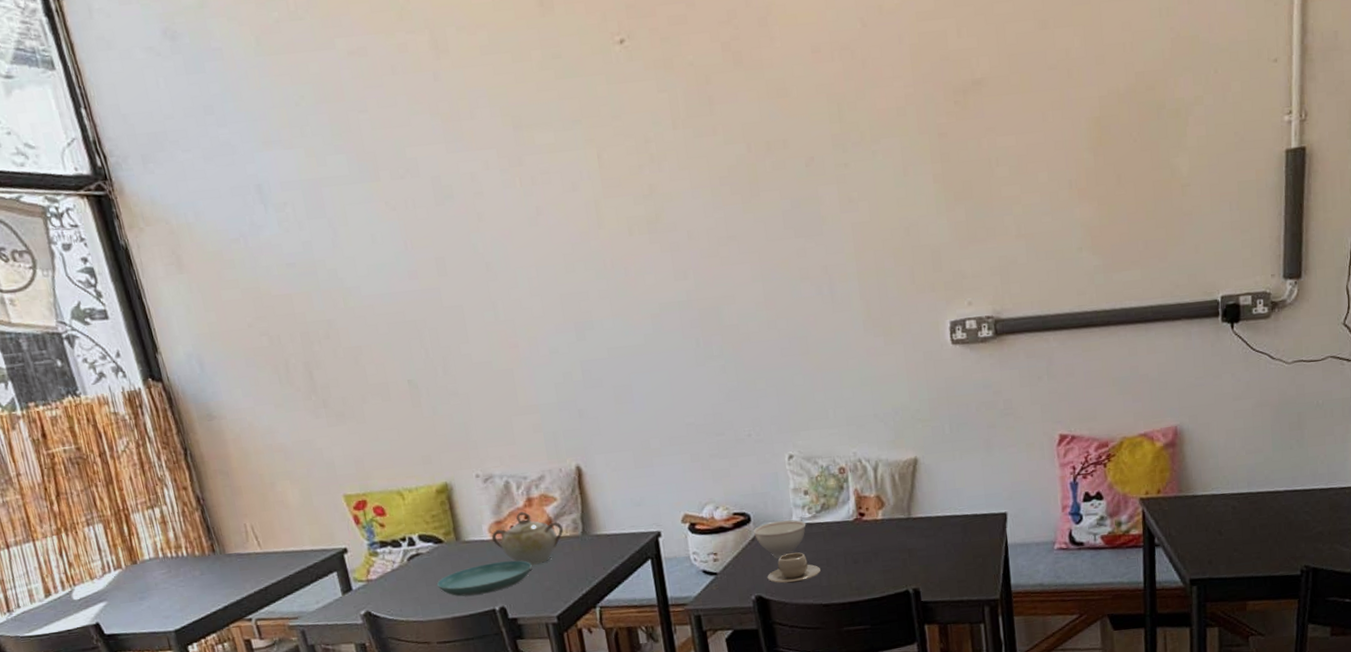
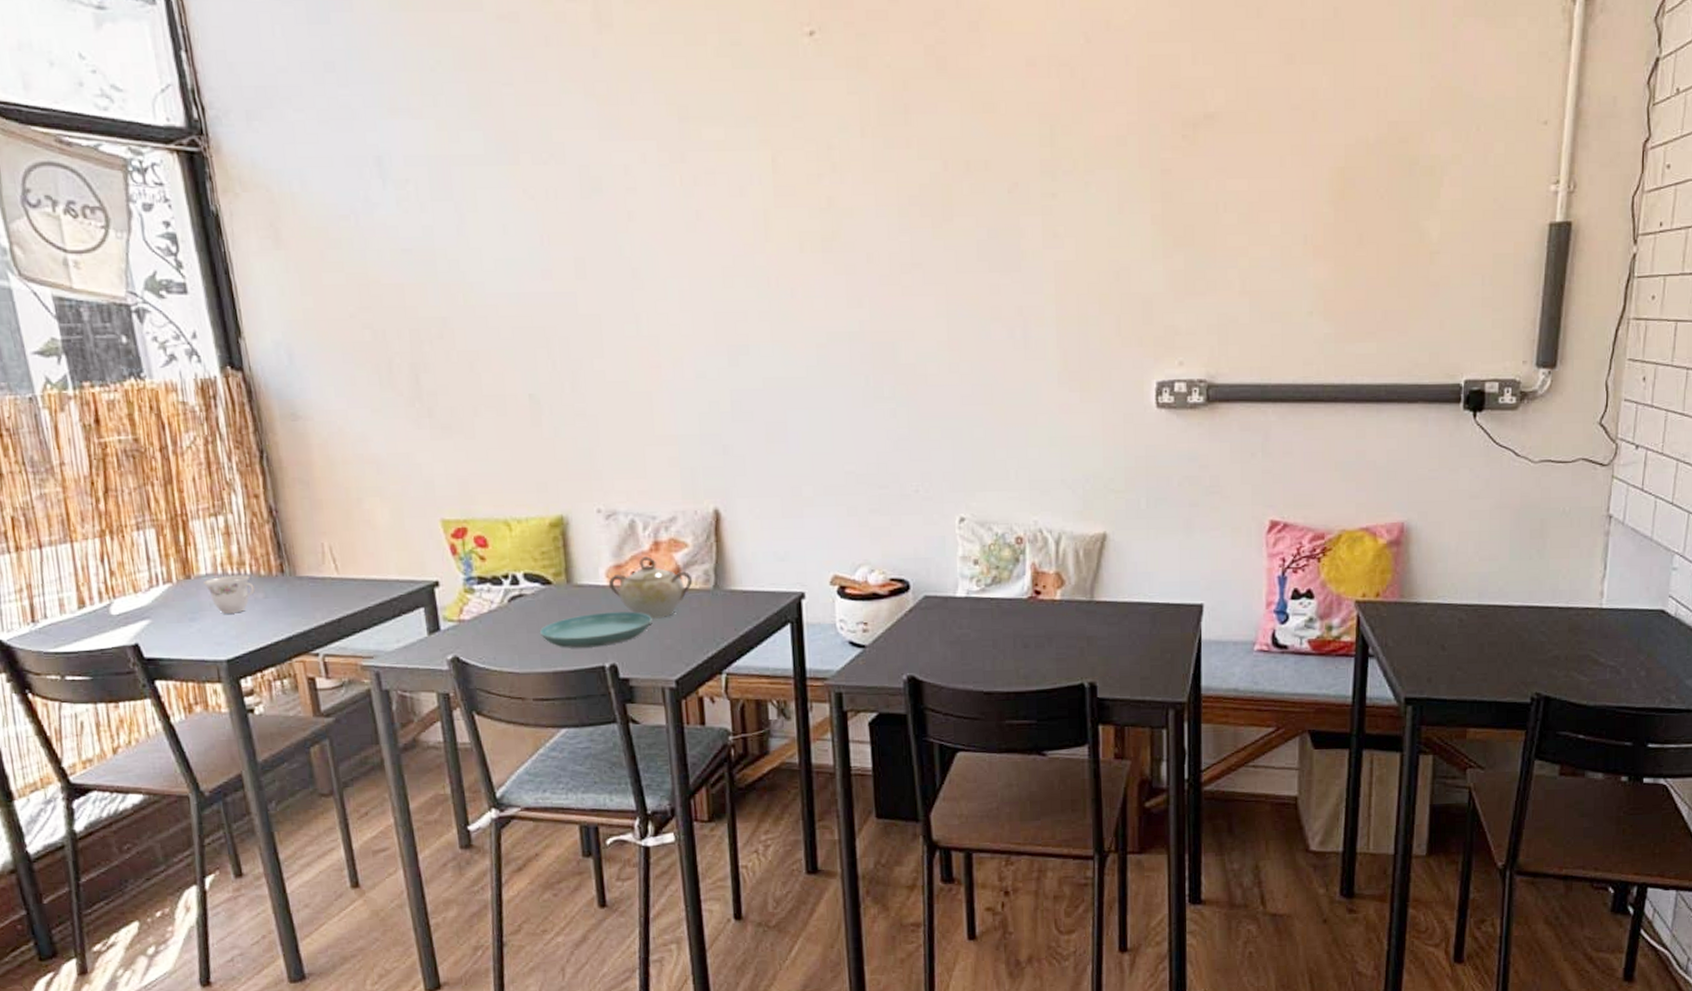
teacup: none [148,556,192,591] -> present [204,575,255,614]
bowl: present [753,519,806,559] -> none [912,592,973,636]
teacup: present [767,552,822,583] -> none [922,629,986,664]

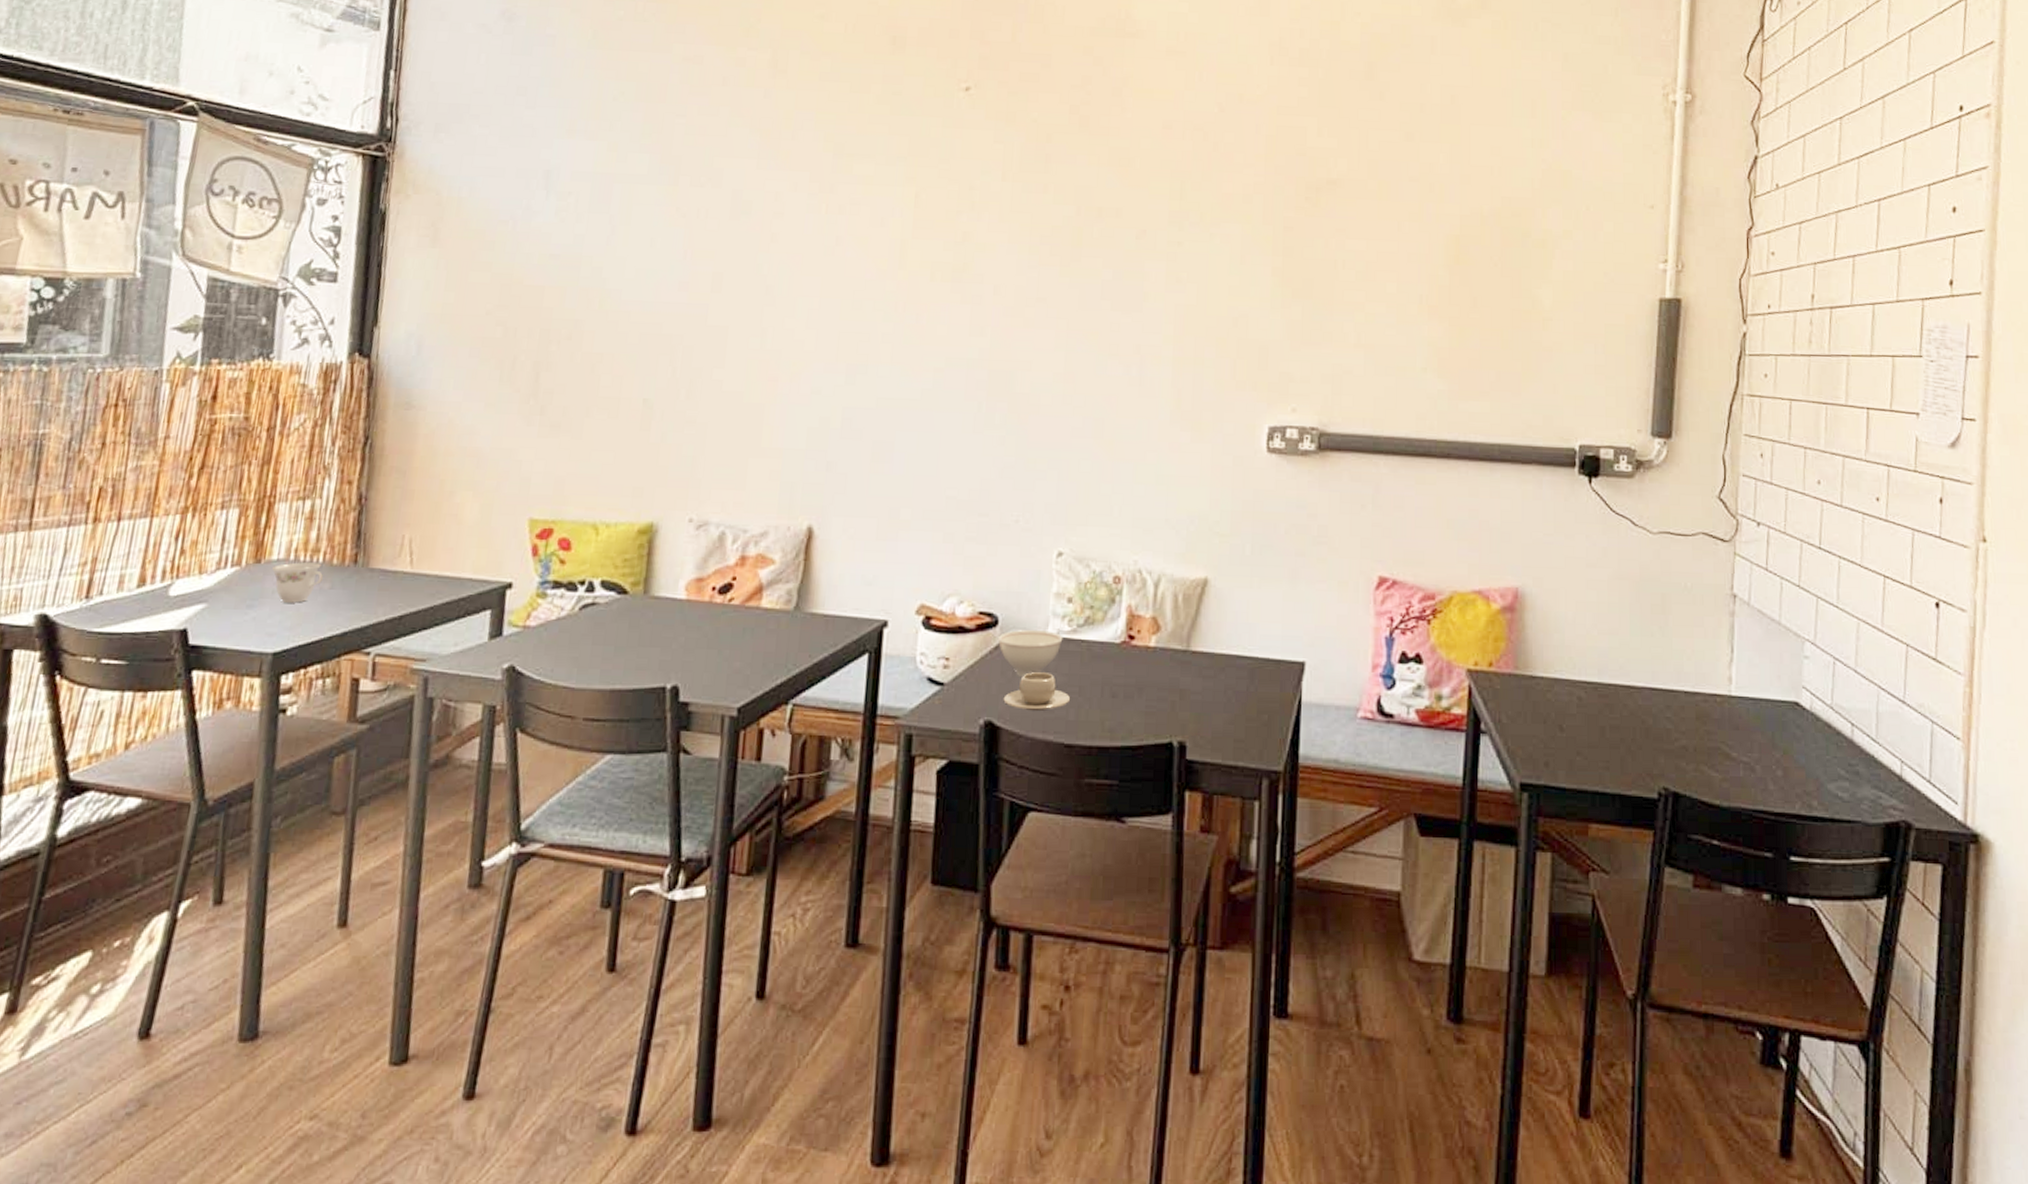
saucer: present [539,611,652,648] -> none [604,628,725,666]
sugar bowl: present [608,556,693,619] -> none [686,571,774,639]
bowl: none [912,592,973,636] -> present [998,630,1063,678]
teacup: none [922,629,986,664] -> present [1003,671,1071,710]

